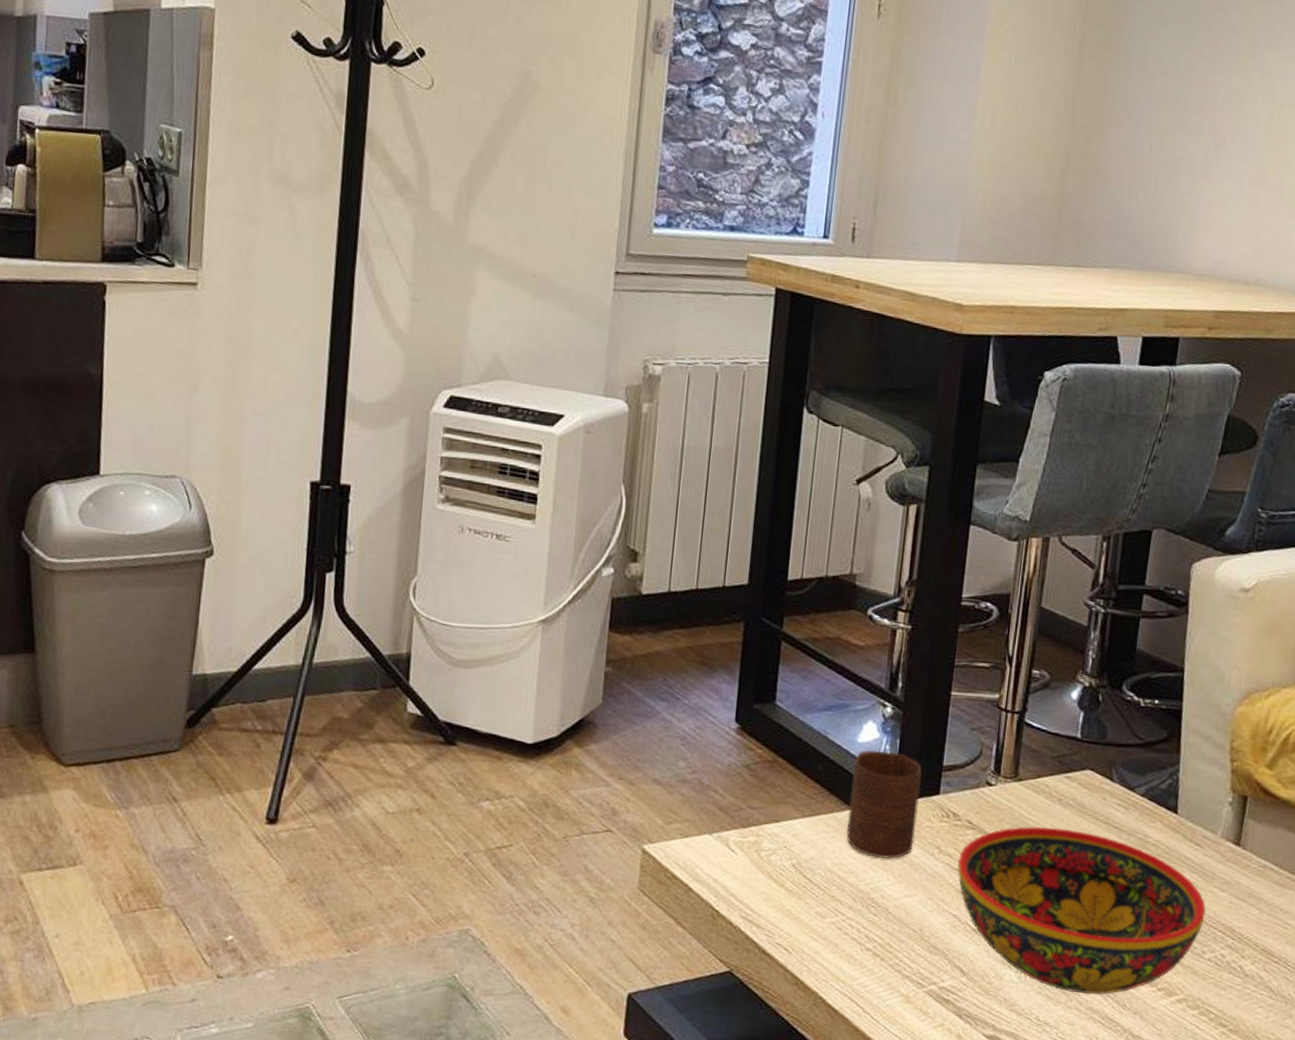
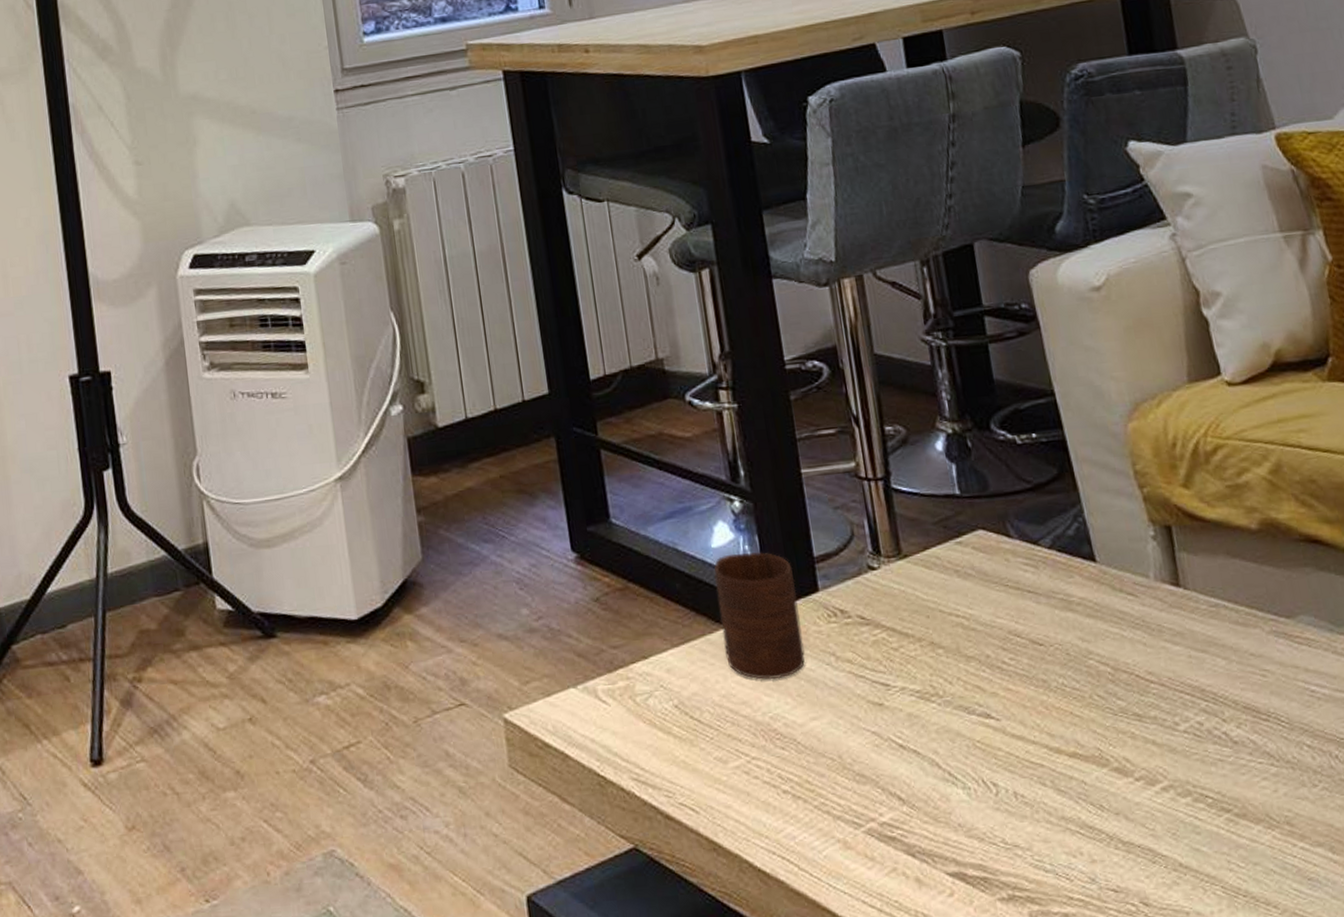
bowl: present [957,826,1206,995] -> none [860,603,1165,802]

